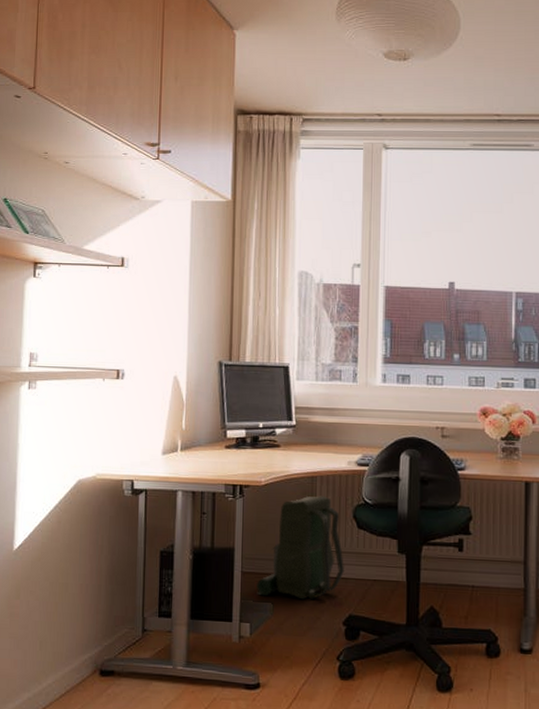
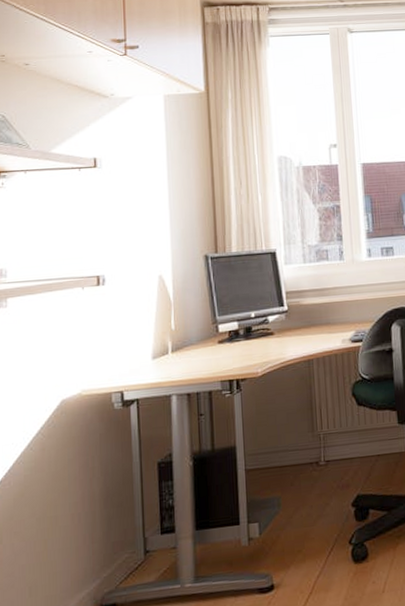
backpack: present [257,496,344,600] -> none [262,378,348,492]

